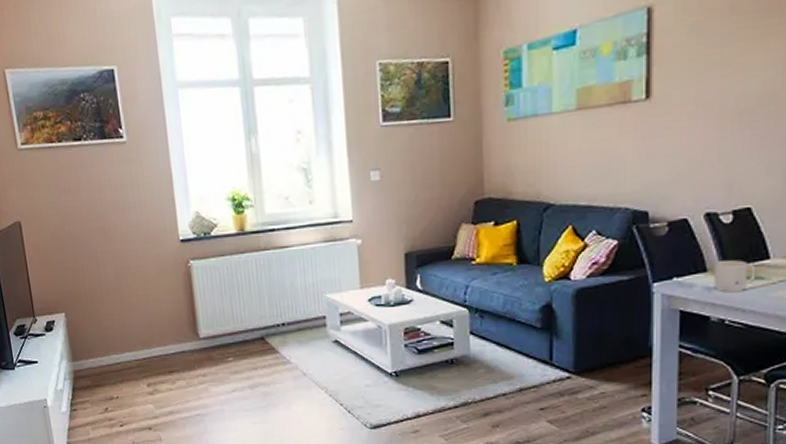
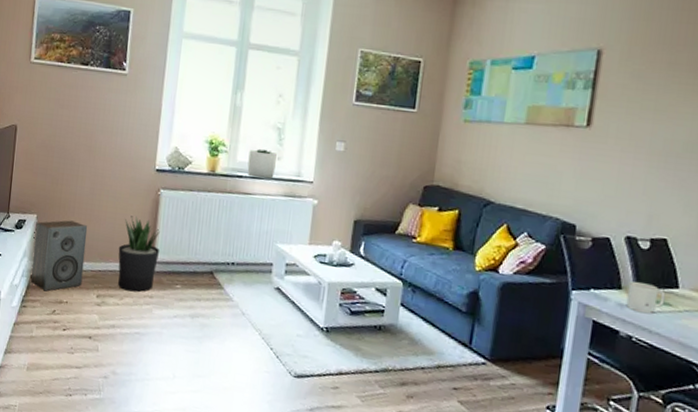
speaker: none [66,312,129,391] -> present [31,220,88,292]
planter: none [158,294,204,374] -> present [118,216,160,292]
planter: none [277,194,309,228] -> present [247,149,277,179]

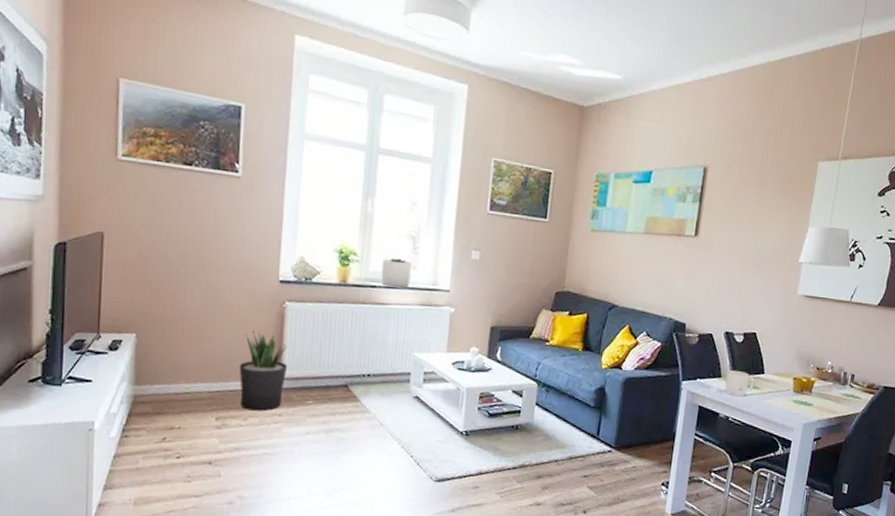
speaker: present [31,220,88,292] -> none [133,338,201,418]

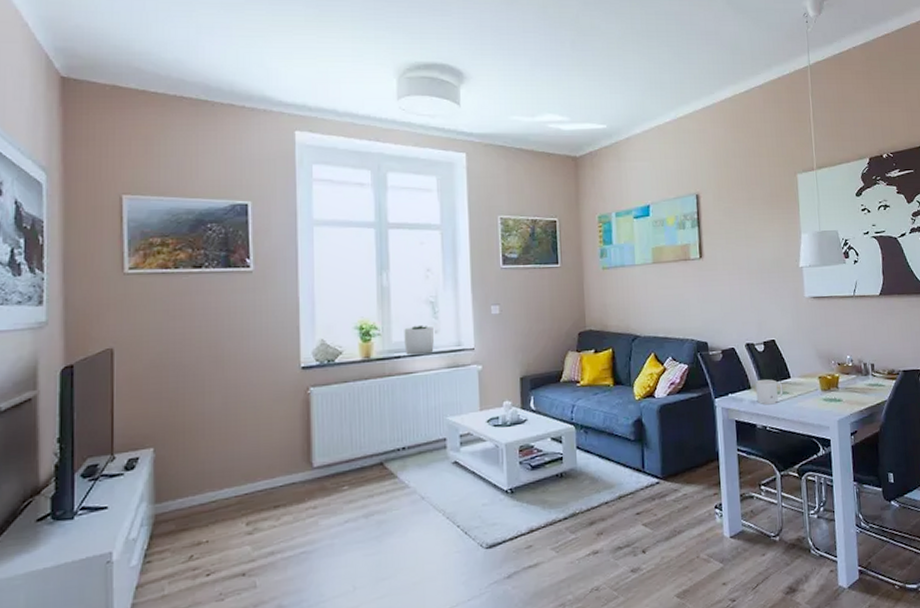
planter: present [239,331,287,411] -> none [267,423,317,509]

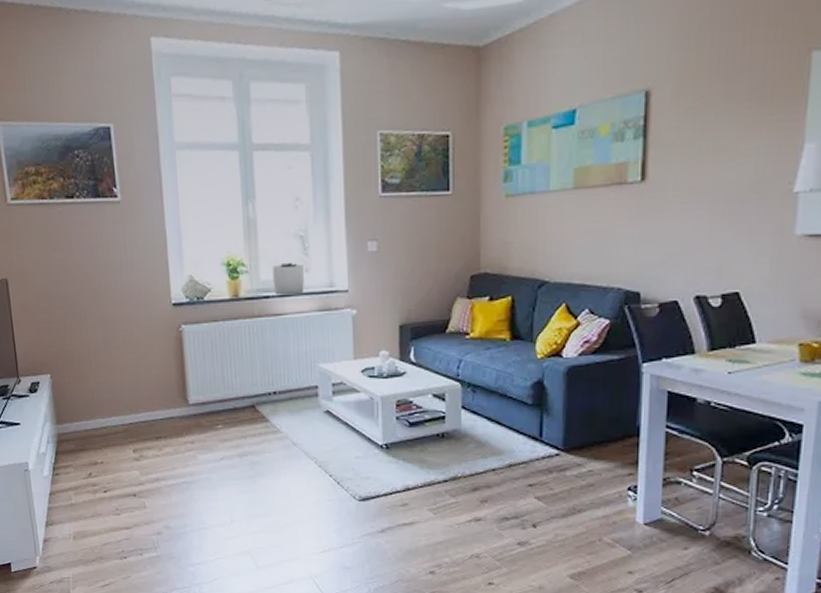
mug: present [755,379,784,405] -> none [701,343,743,375]

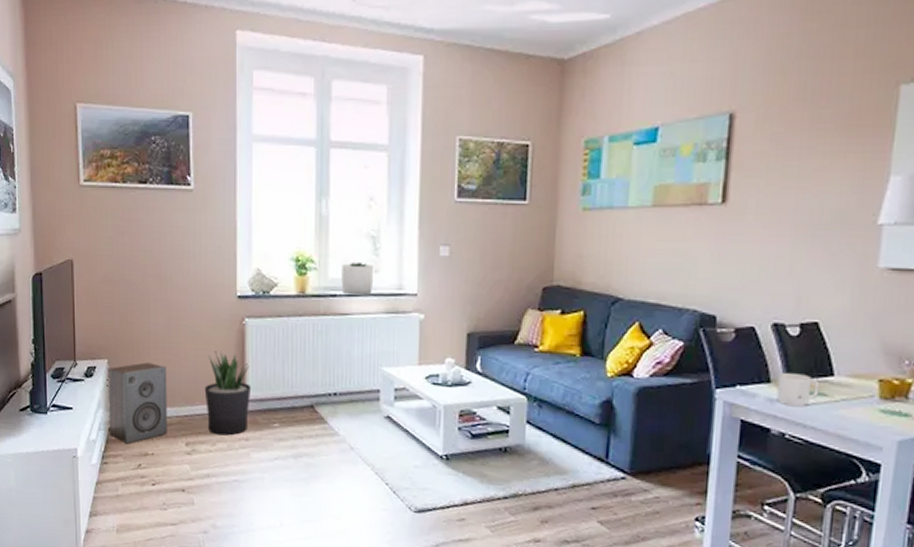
speaker: none [51,374,115,455] -> present [108,362,168,444]
planter: none [147,359,193,440] -> present [204,351,251,436]
mug: none [701,343,743,375] -> present [776,373,820,407]

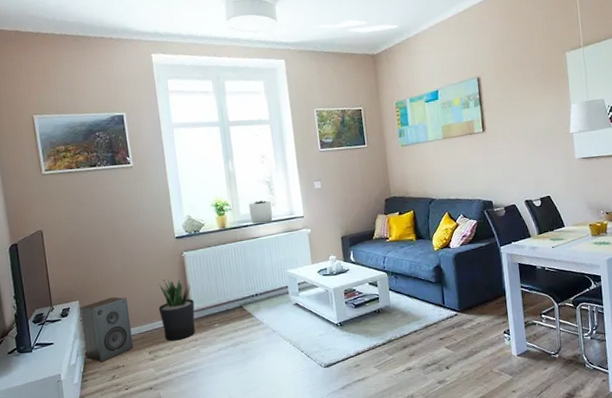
mug: present [776,373,820,407] -> none [534,228,559,250]

